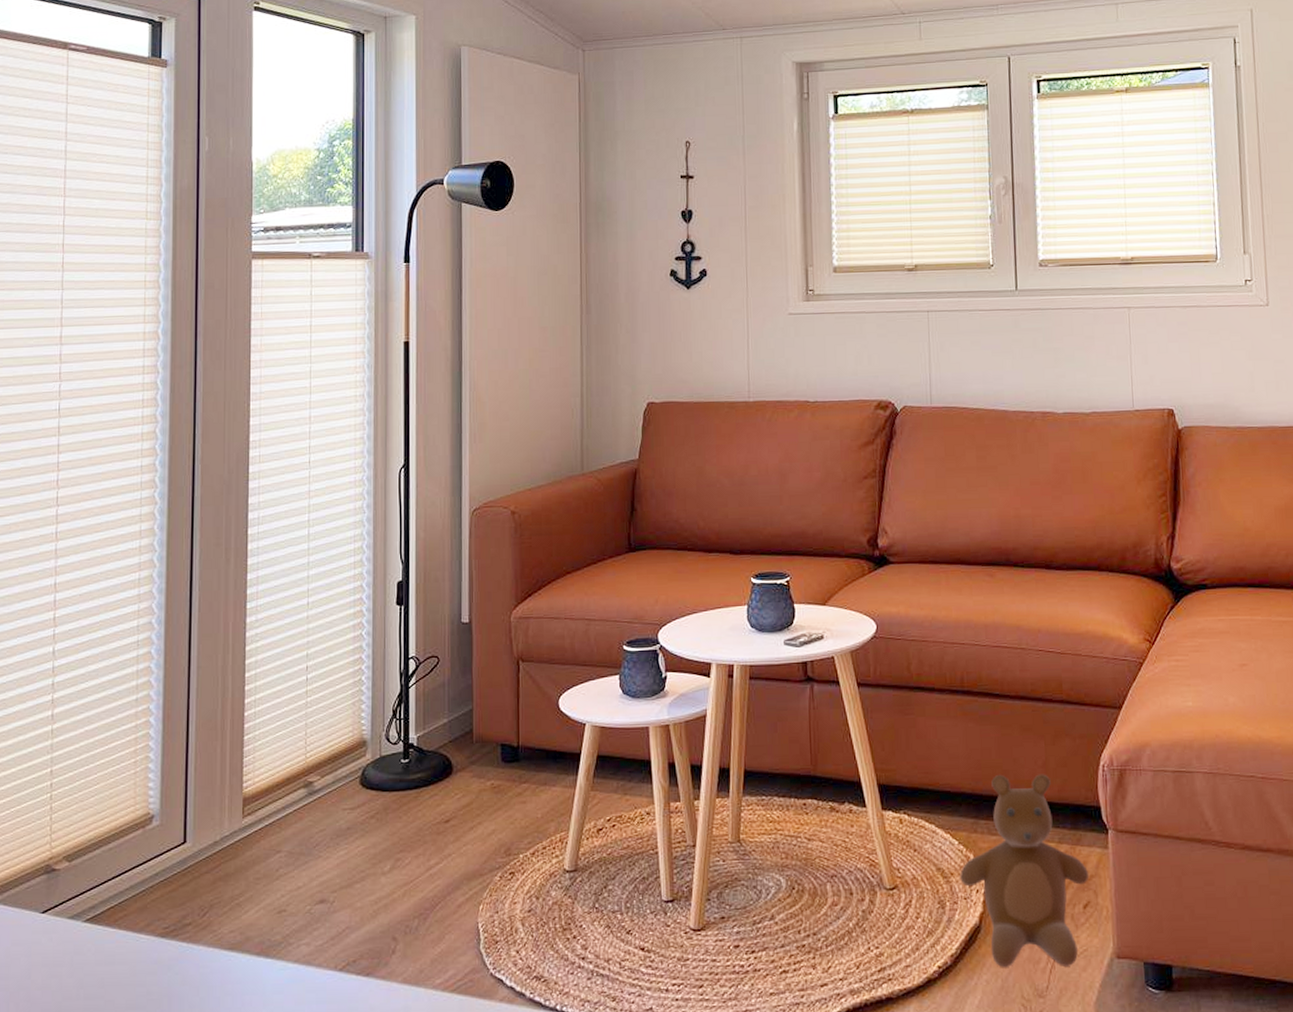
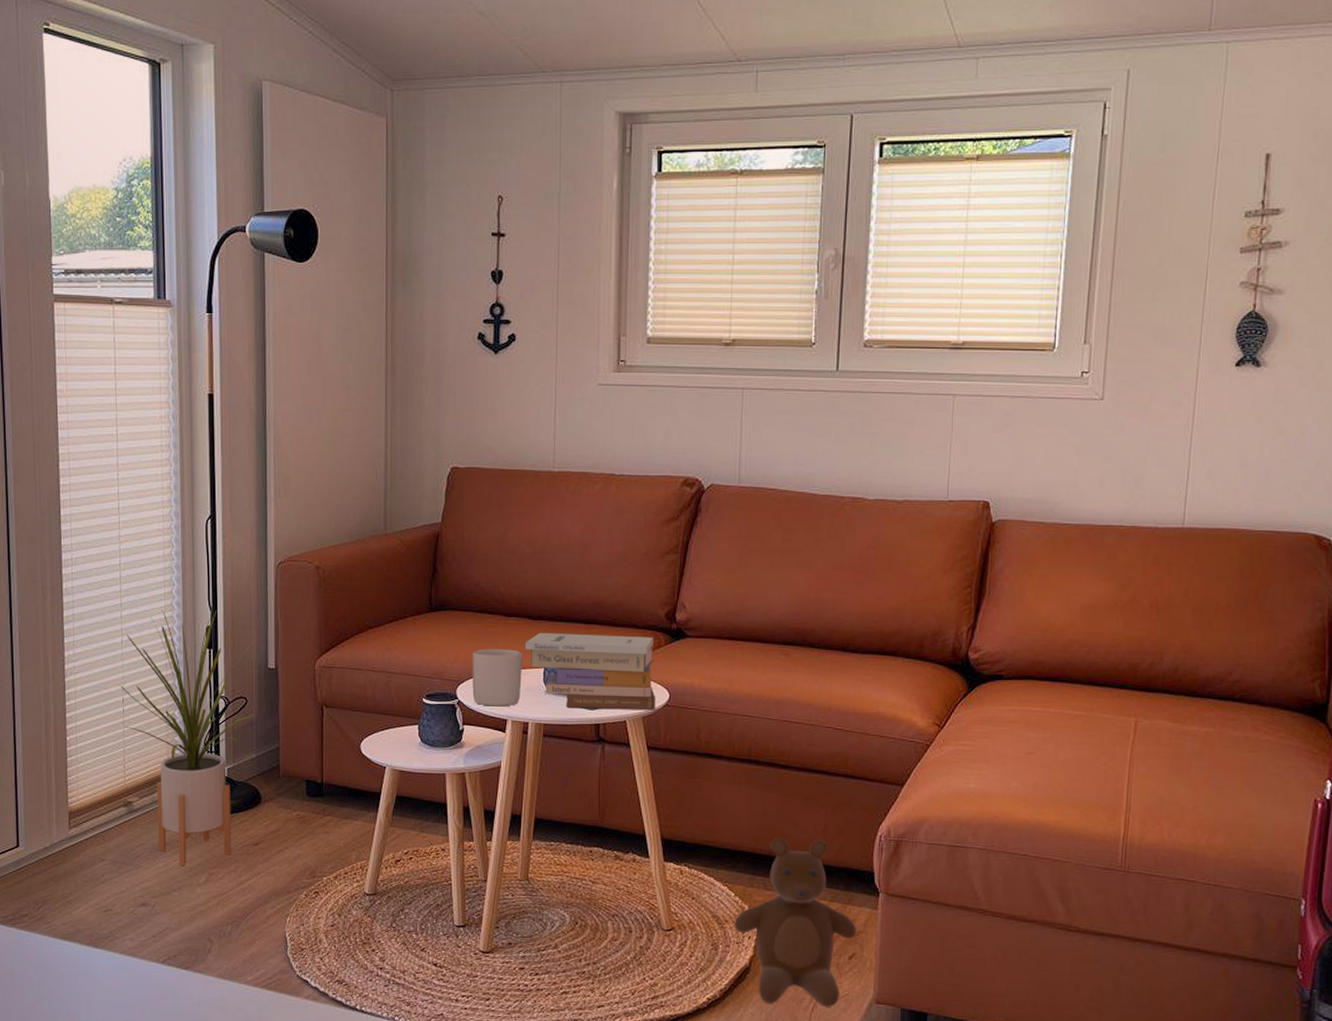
house plant: none [304,563,452,853] -> present [119,610,259,867]
mug: none [673,587,726,650] -> present [472,649,523,707]
books: none [726,565,863,646] -> present [524,632,655,710]

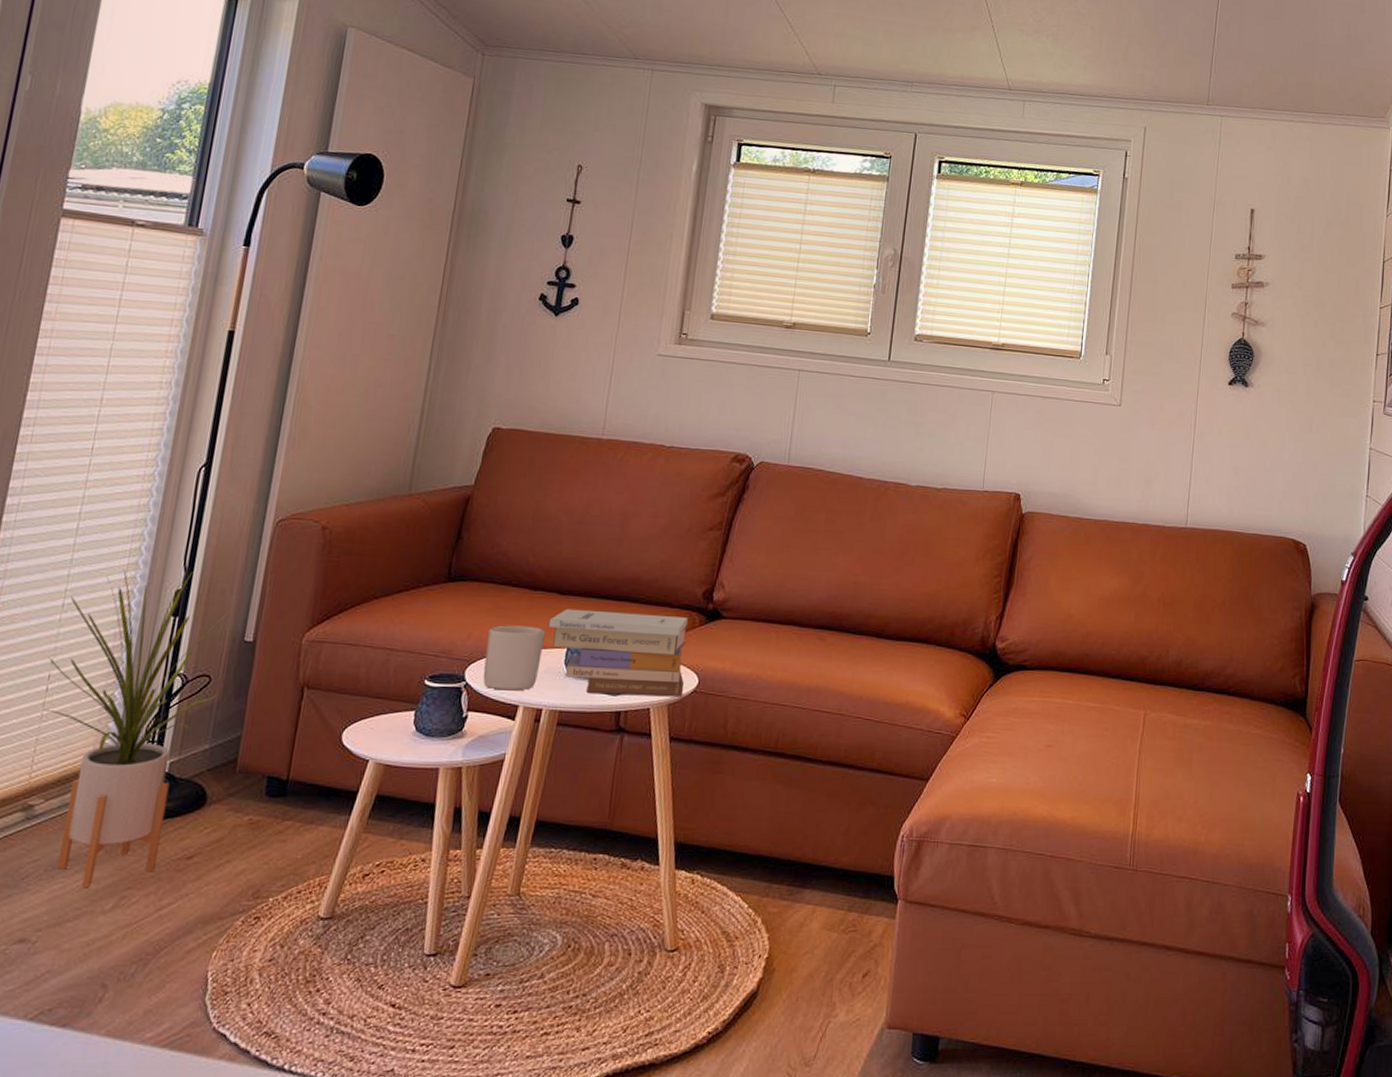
teddy bear: present [734,838,857,1007] -> none [744,840,873,1036]

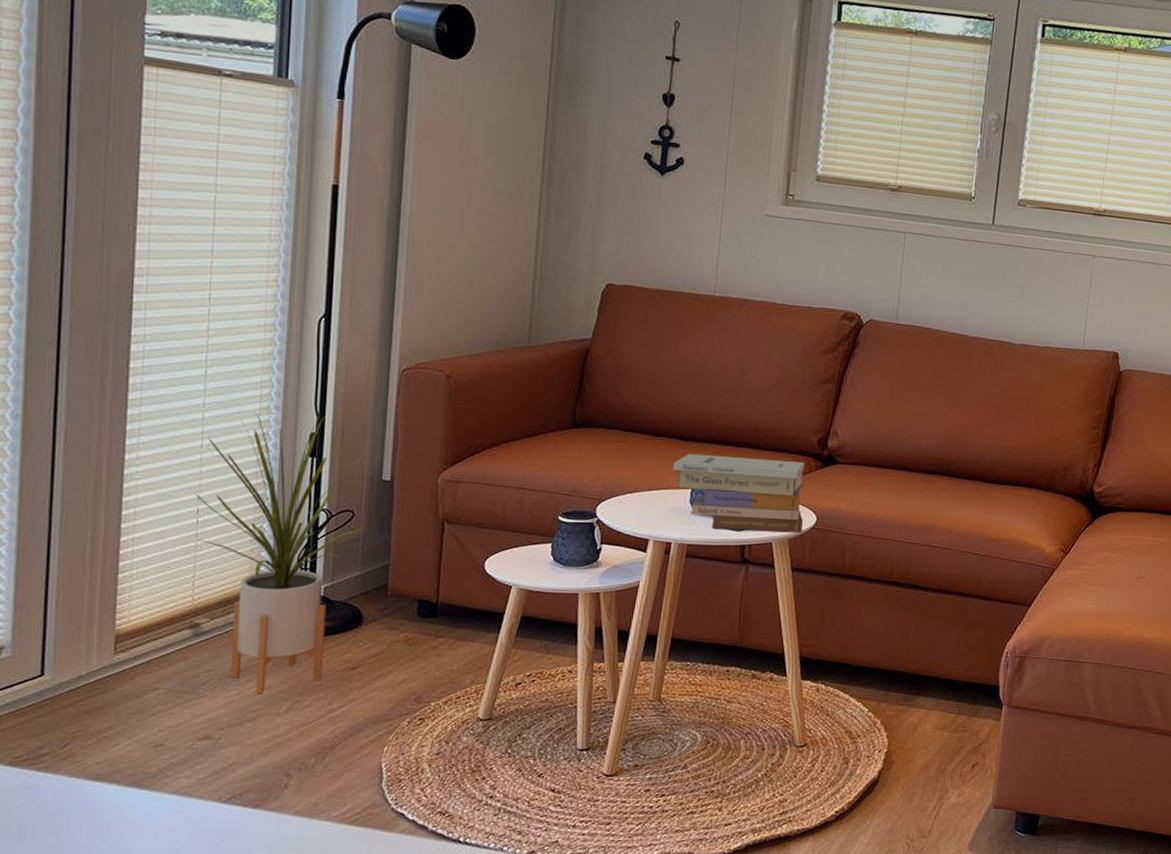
mug: present [483,625,546,691] -> none [613,468,671,526]

